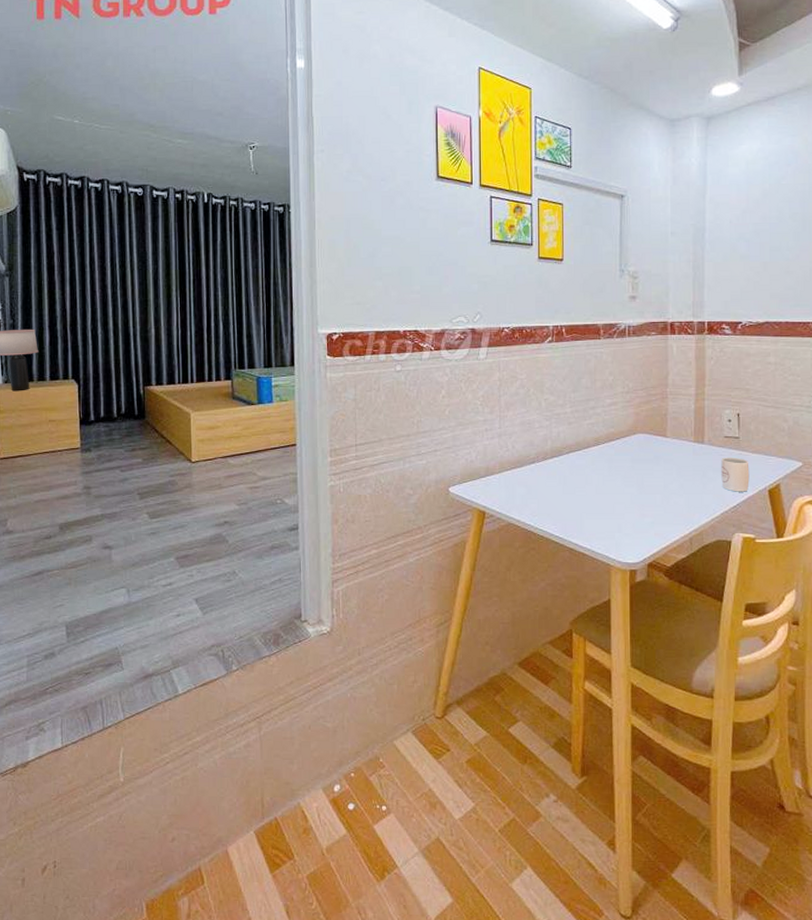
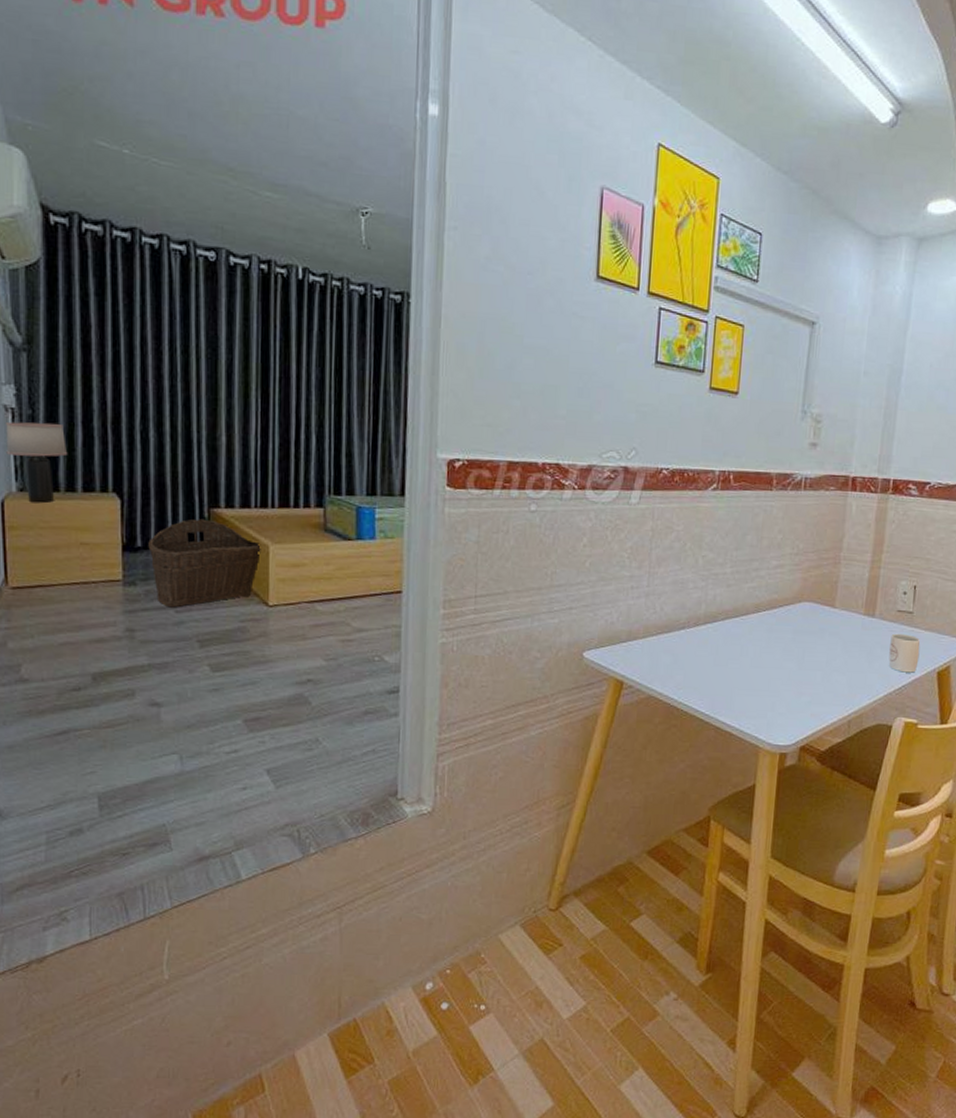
wicker basket: none [99,395,184,468] -> present [148,519,261,608]

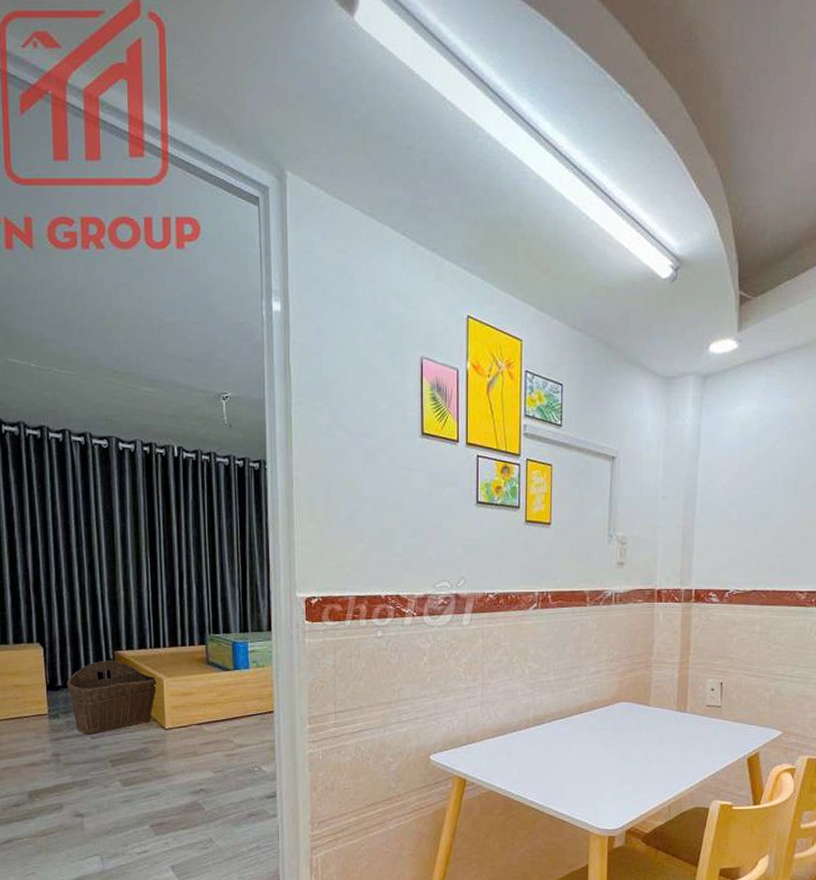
mug: present [888,633,921,673] -> none [701,726,730,760]

